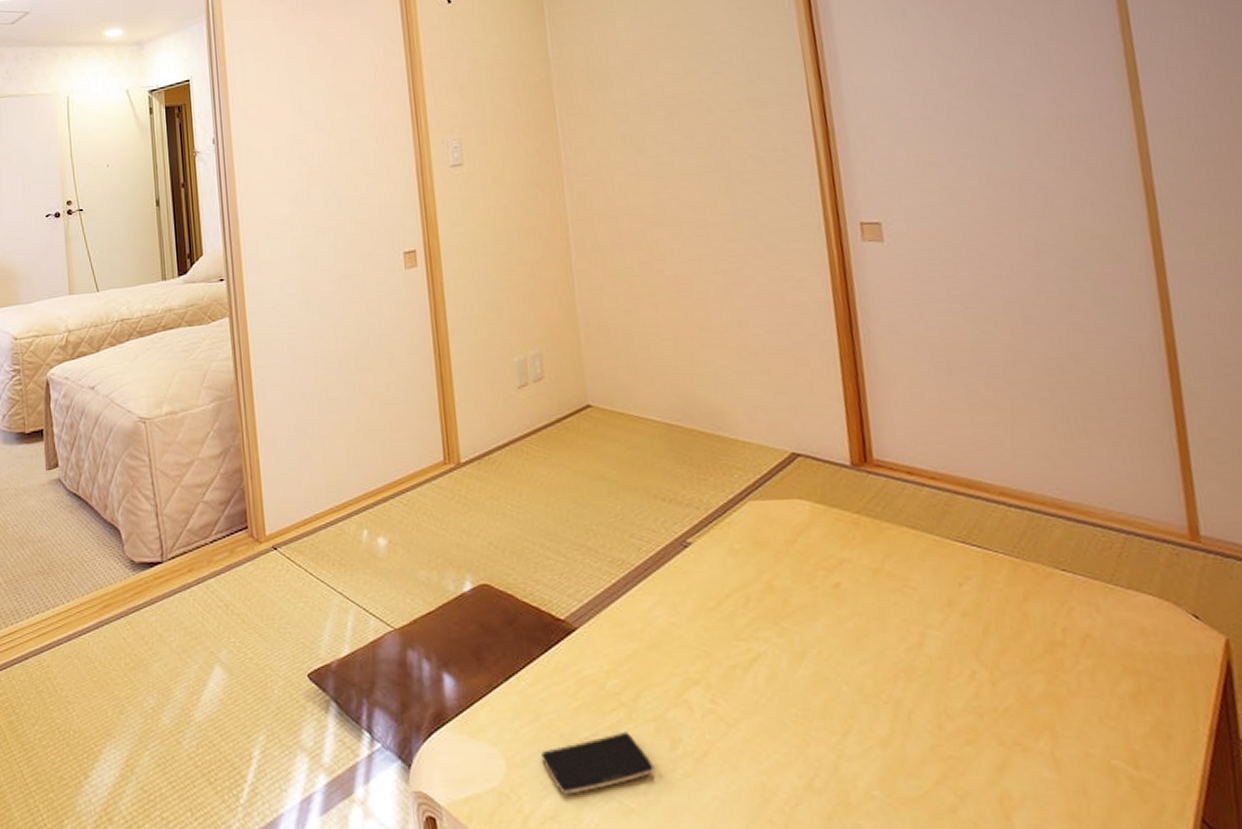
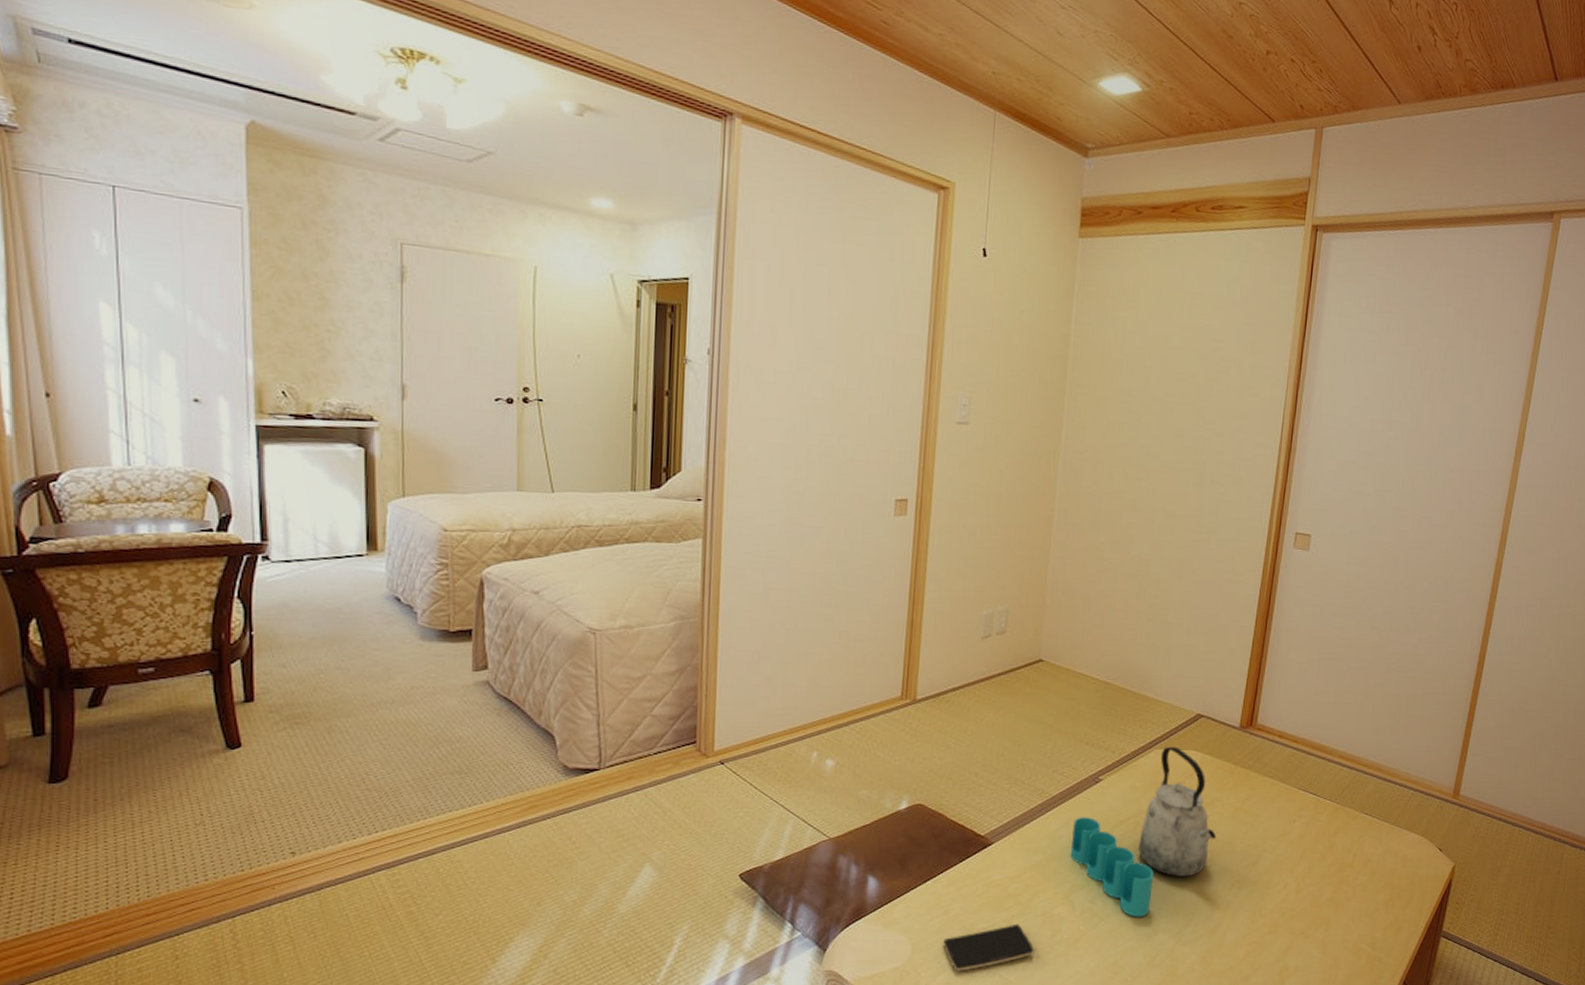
pen holder: none [667,591,791,722] -> present [1070,817,1154,917]
kettle: none [754,495,858,667] -> present [1138,746,1217,877]

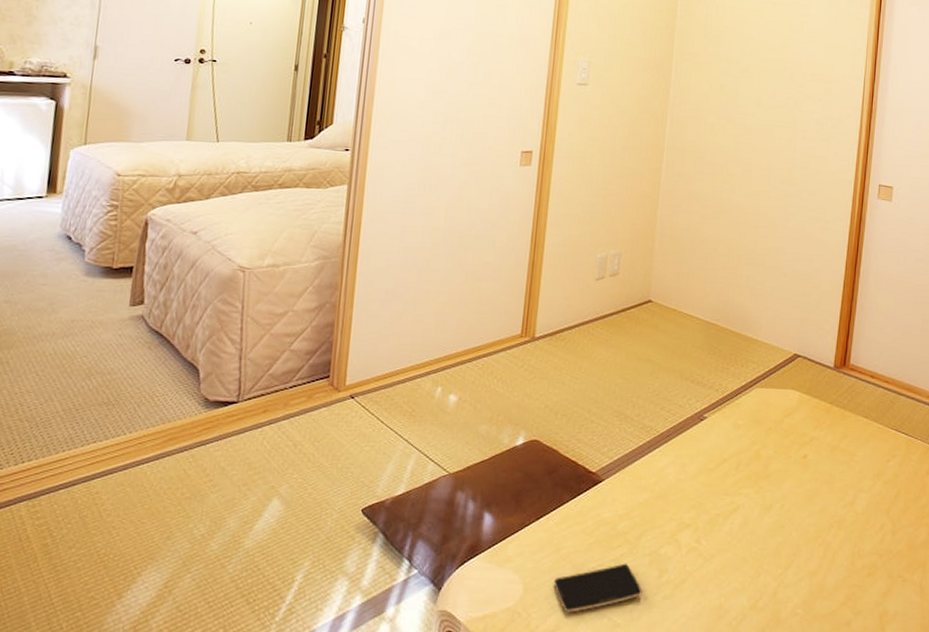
pen holder: present [1070,817,1154,917] -> none [676,454,756,558]
kettle: present [1138,746,1217,877] -> none [741,385,815,517]

